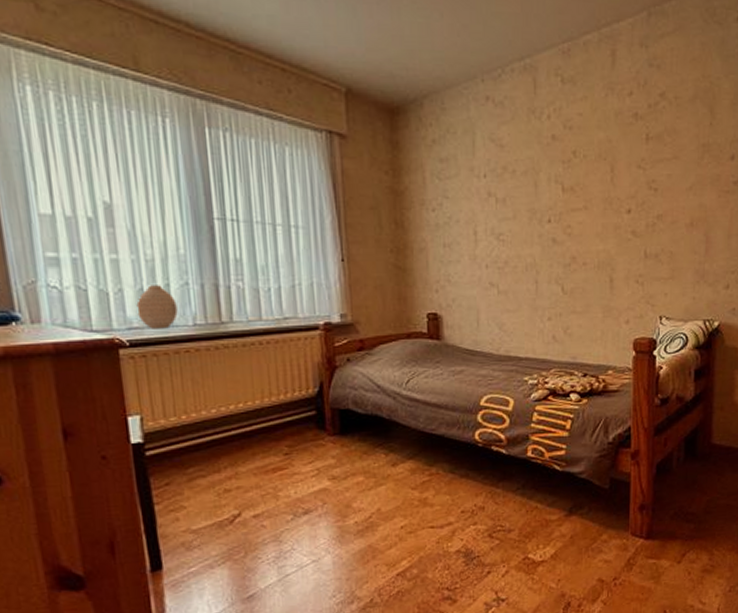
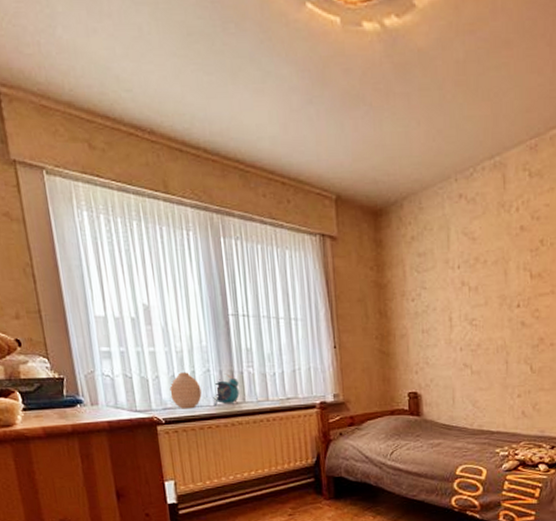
alarm clock: none [192,289,226,327] -> present [213,375,240,407]

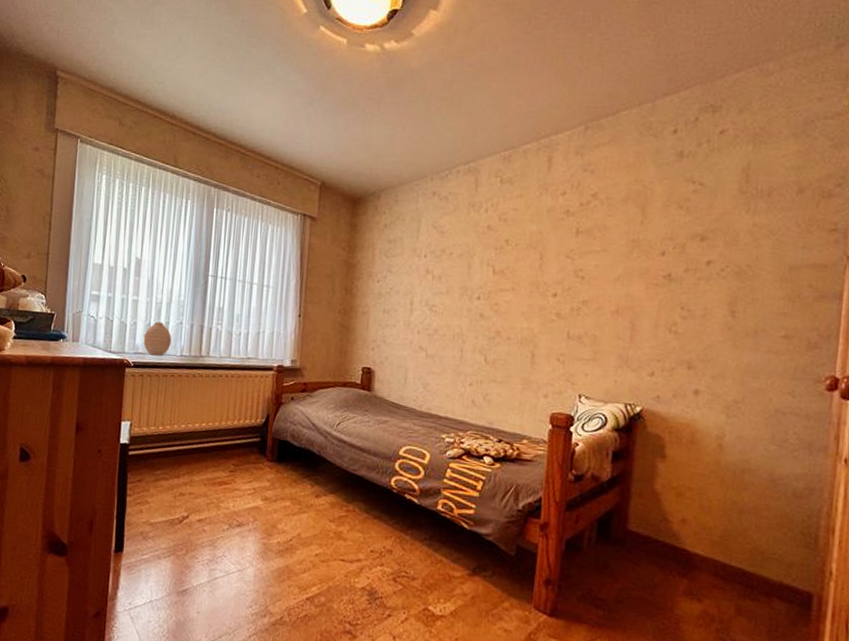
alarm clock: present [213,375,240,407] -> none [180,329,206,358]

